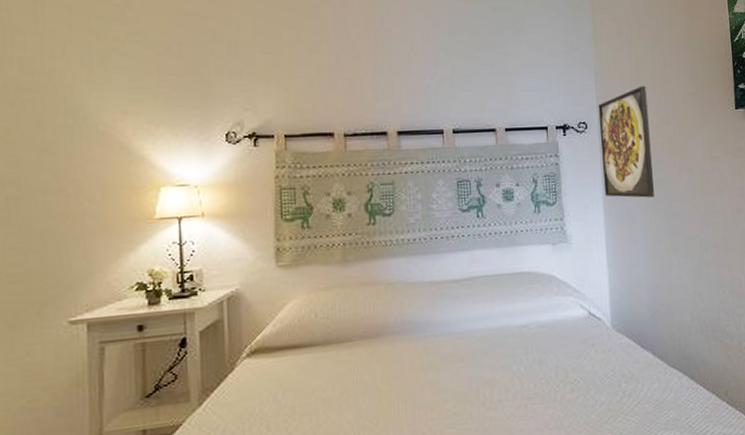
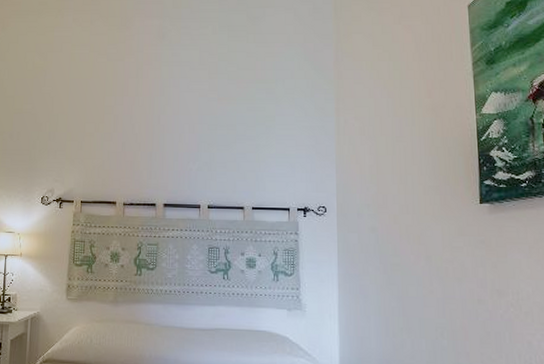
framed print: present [598,85,655,198] -> none [337,177,390,279]

